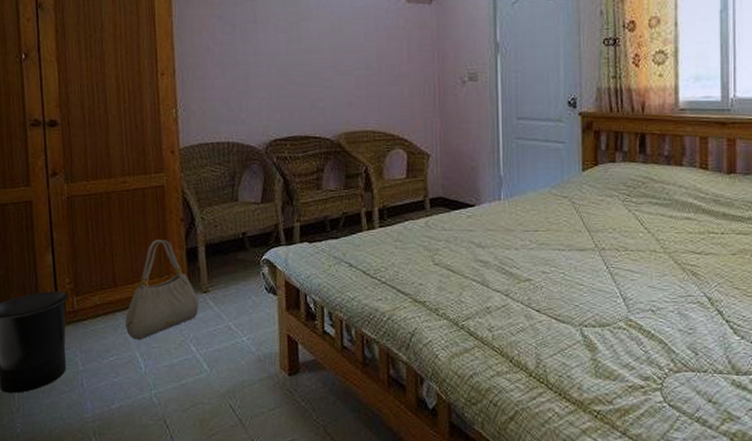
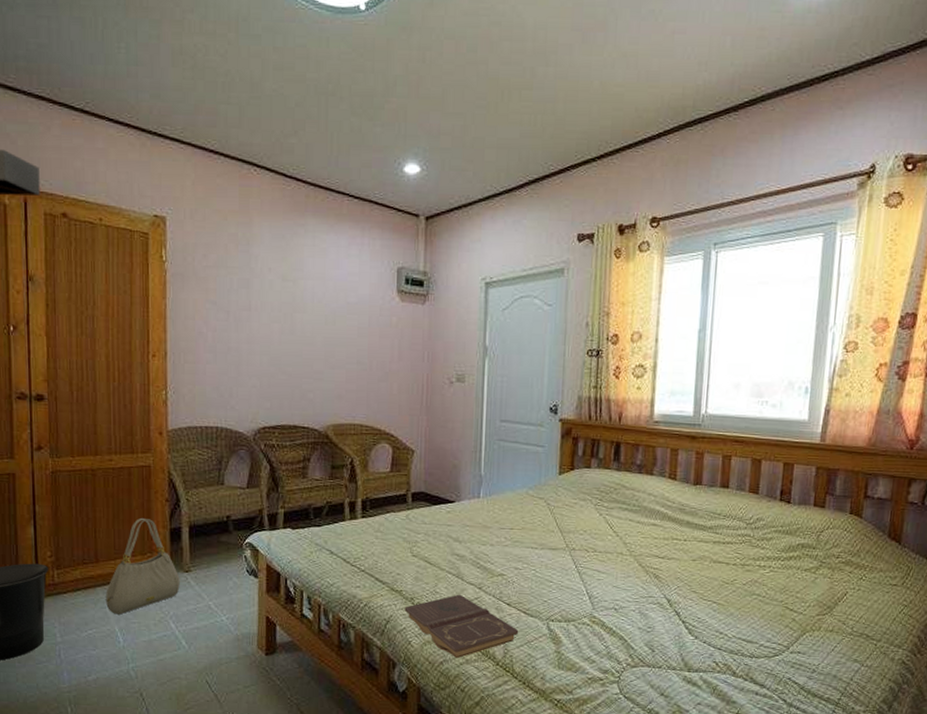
book: none [429,302,551,371] -> present [404,594,519,659]

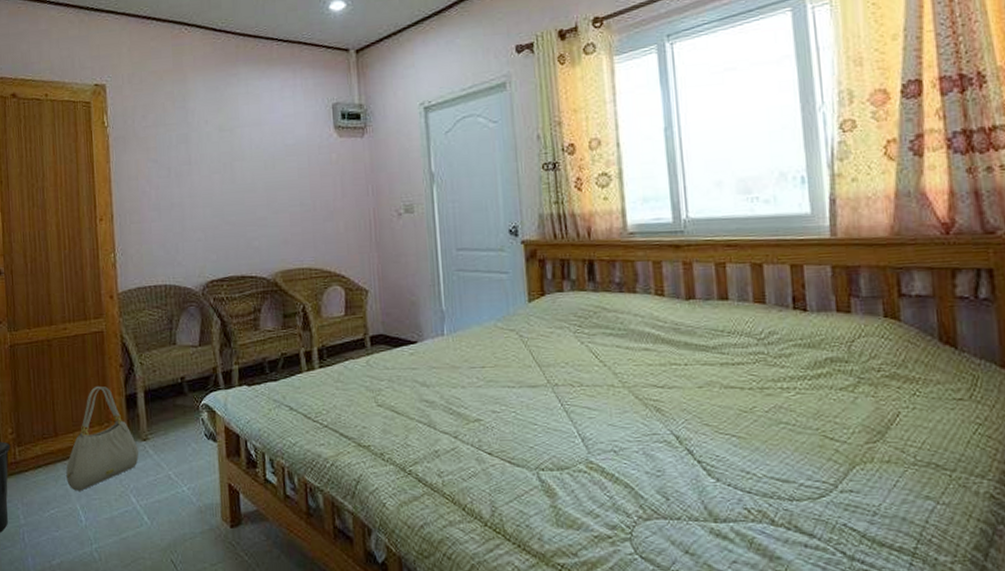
book: present [404,594,519,659] -> none [374,445,506,521]

